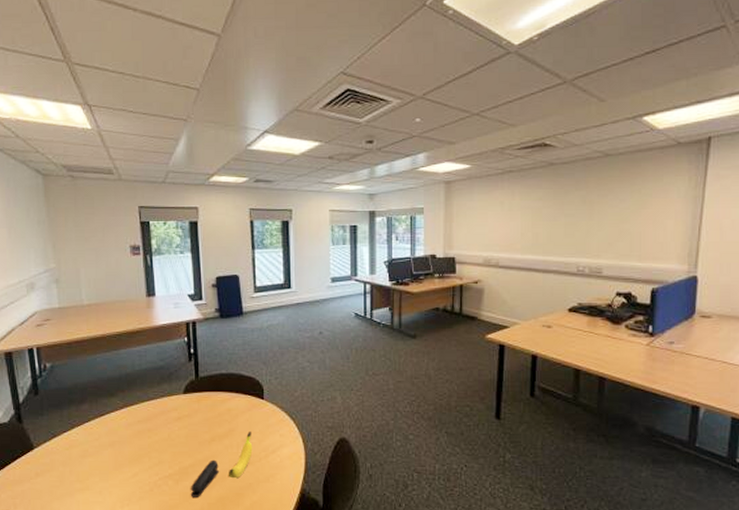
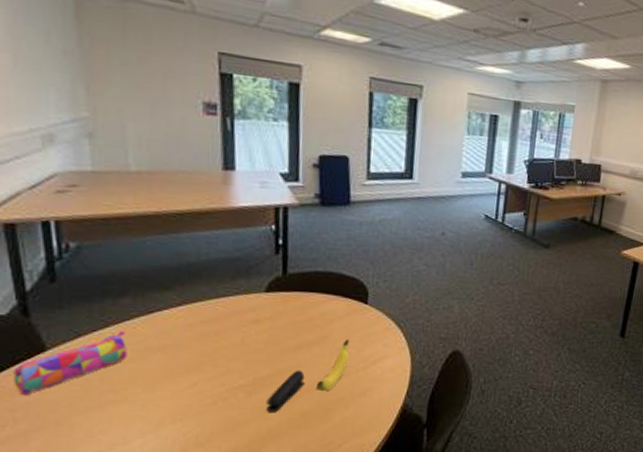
pencil case: none [13,431,87,486] -> present [13,331,127,396]

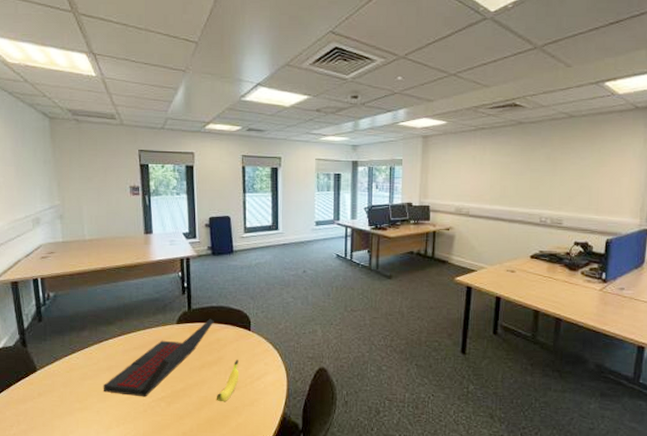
pencil case: present [13,331,127,396] -> none [17,356,87,405]
laptop: none [151,286,319,386] -> present [103,318,214,397]
stapler: present [265,370,306,412] -> none [181,384,209,418]

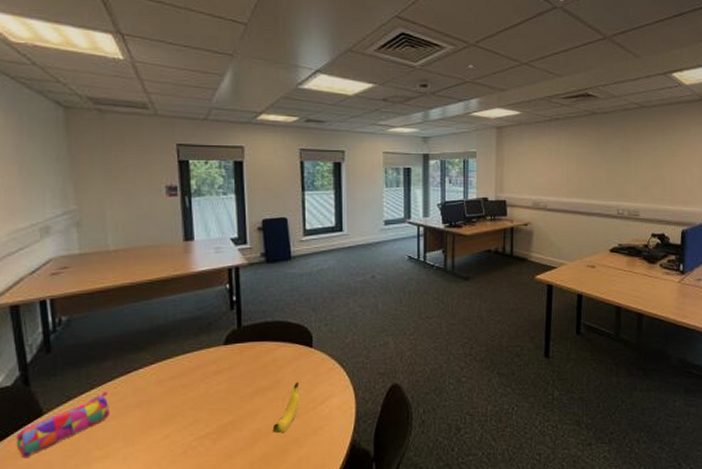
pencil case: none [17,356,87,405] -> present [16,392,110,459]
laptop: present [103,318,214,397] -> none [130,336,269,436]

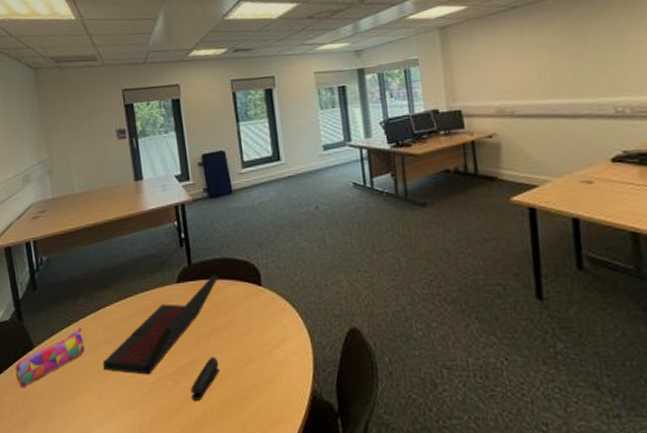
laptop: none [130,336,269,436] -> present [102,273,219,375]
stapler: none [229,414,263,457] -> present [191,356,221,400]
banana: present [272,382,300,434] -> none [229,323,254,378]

